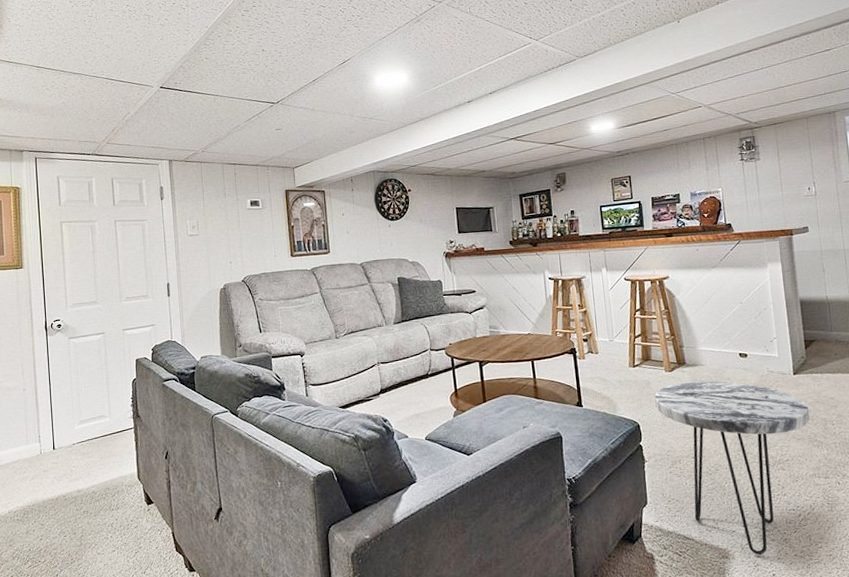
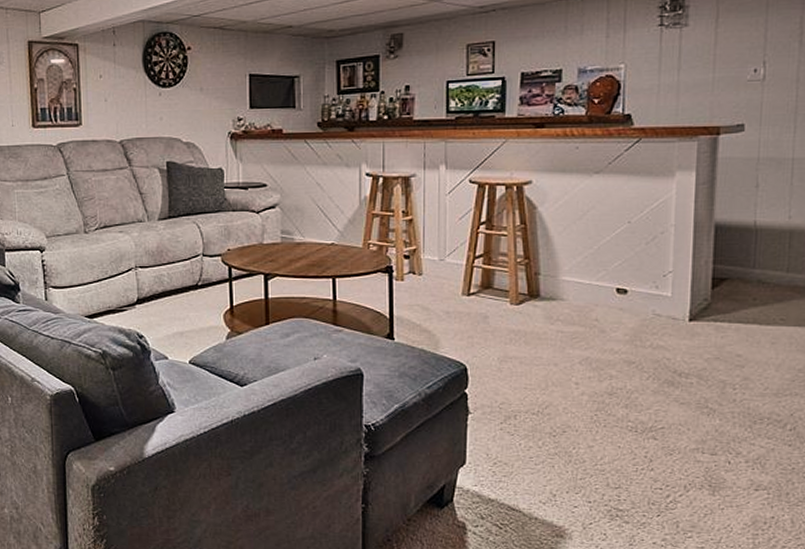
side table: present [655,381,810,555] -> none [492,320,704,539]

